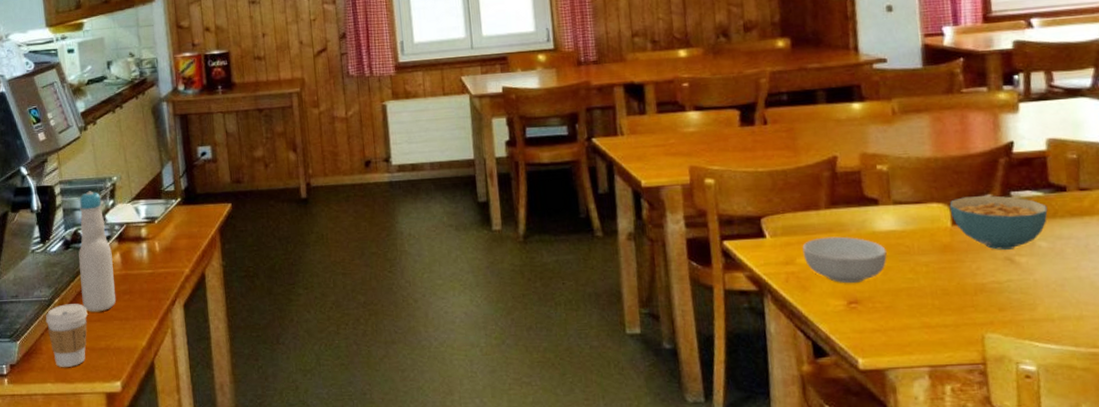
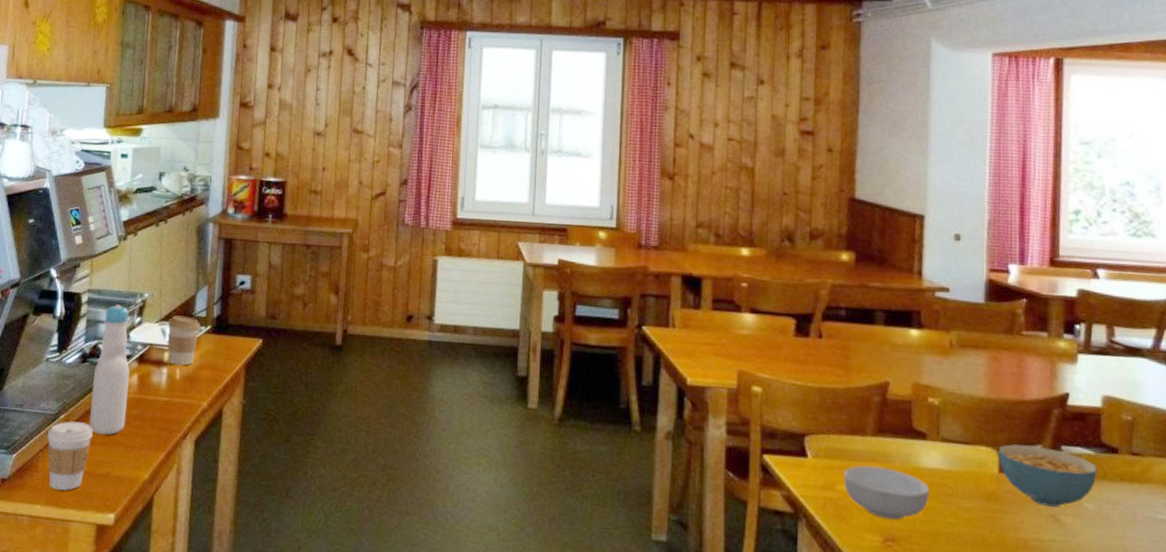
coffee cup: none [139,192,171,239] -> present [167,315,201,366]

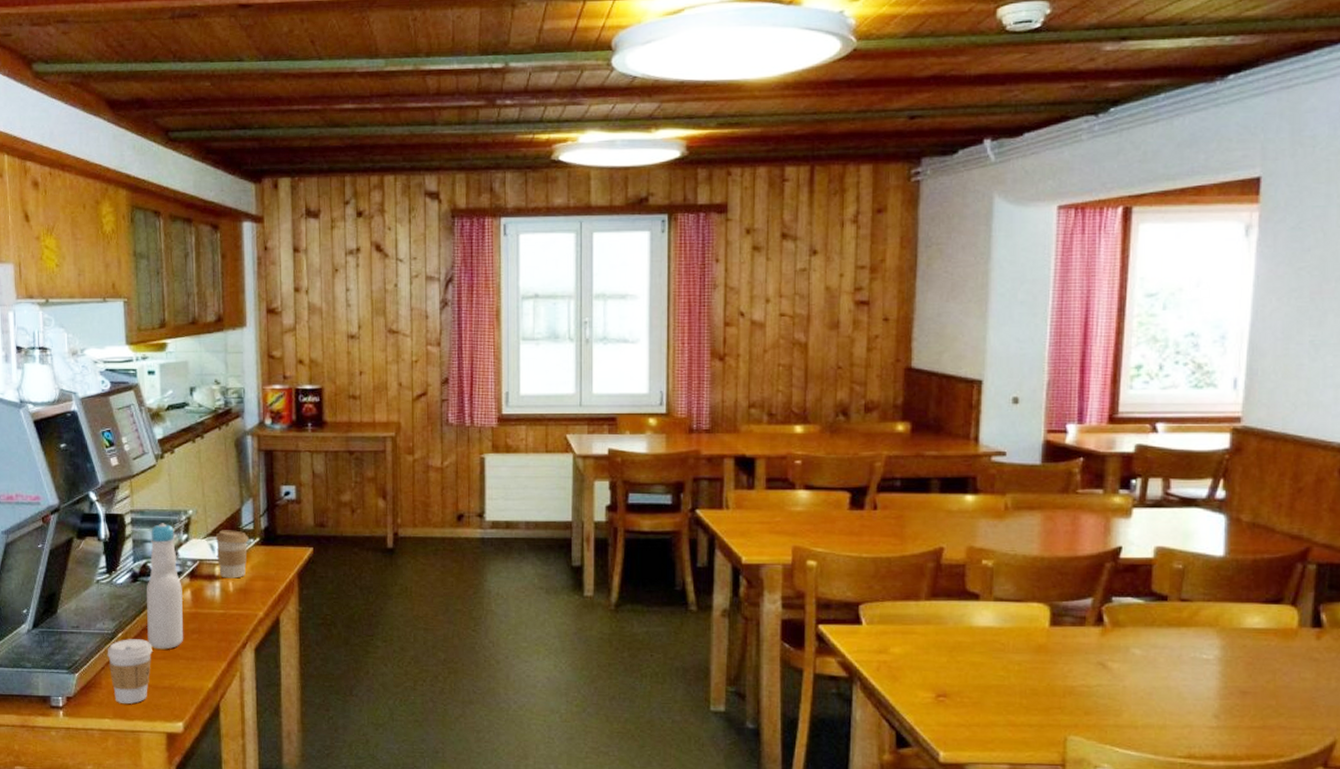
cereal bowl: present [844,465,929,520] -> none [897,628,981,677]
cereal bowl: present [998,444,1097,507] -> none [1049,599,1146,655]

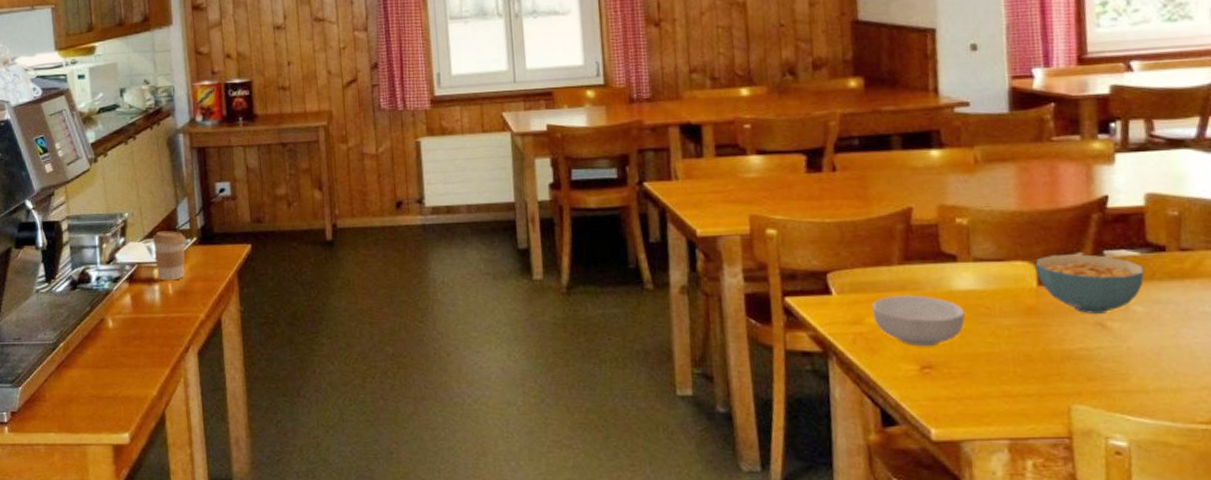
coffee cup: present [107,639,152,704] -> none [49,348,95,416]
bottle: present [146,523,184,650] -> none [85,227,125,358]
cereal bowl: none [897,628,981,677] -> present [872,295,965,347]
cereal bowl: none [1049,599,1146,655] -> present [1035,254,1145,314]

